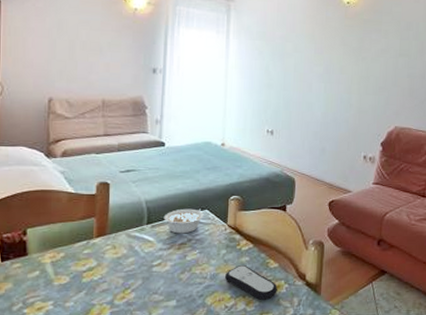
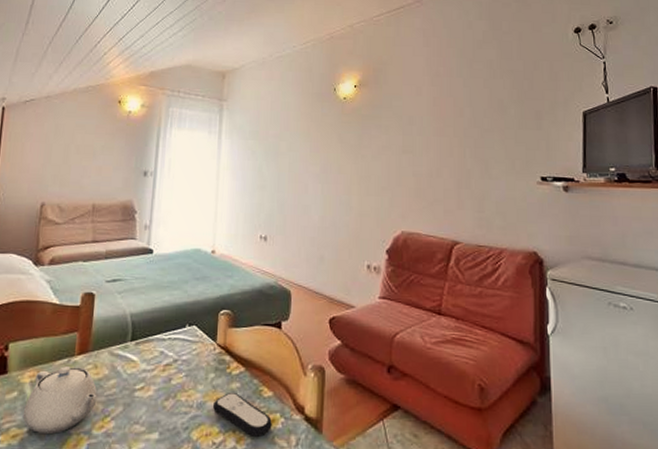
teapot: none [46,248,117,306] -> present [22,366,97,435]
legume: present [163,208,204,234] -> none [148,323,192,353]

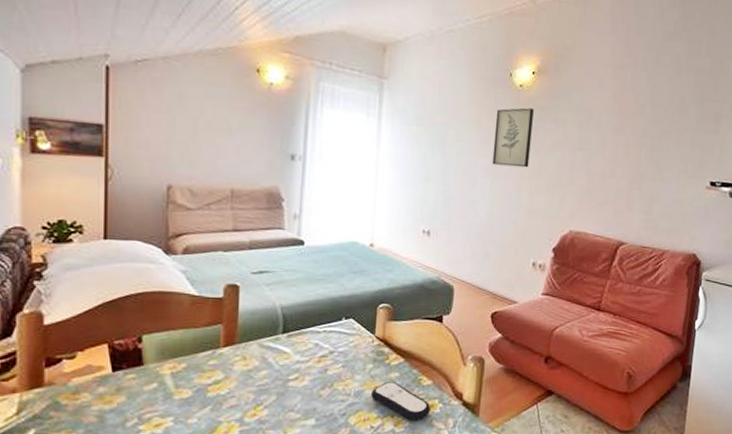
teapot: present [22,366,97,435] -> none [165,358,248,423]
wall art: none [322,117,358,172] -> present [492,107,534,168]

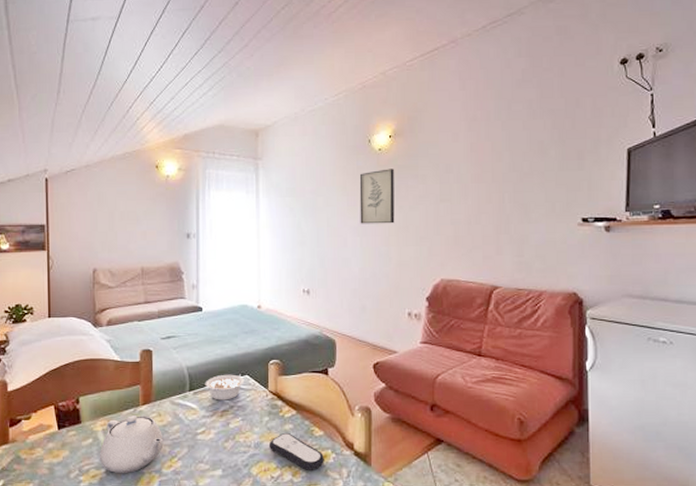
teapot: none [165,358,248,423] -> present [99,416,164,474]
legume: none [301,316,349,345] -> present [205,374,245,401]

